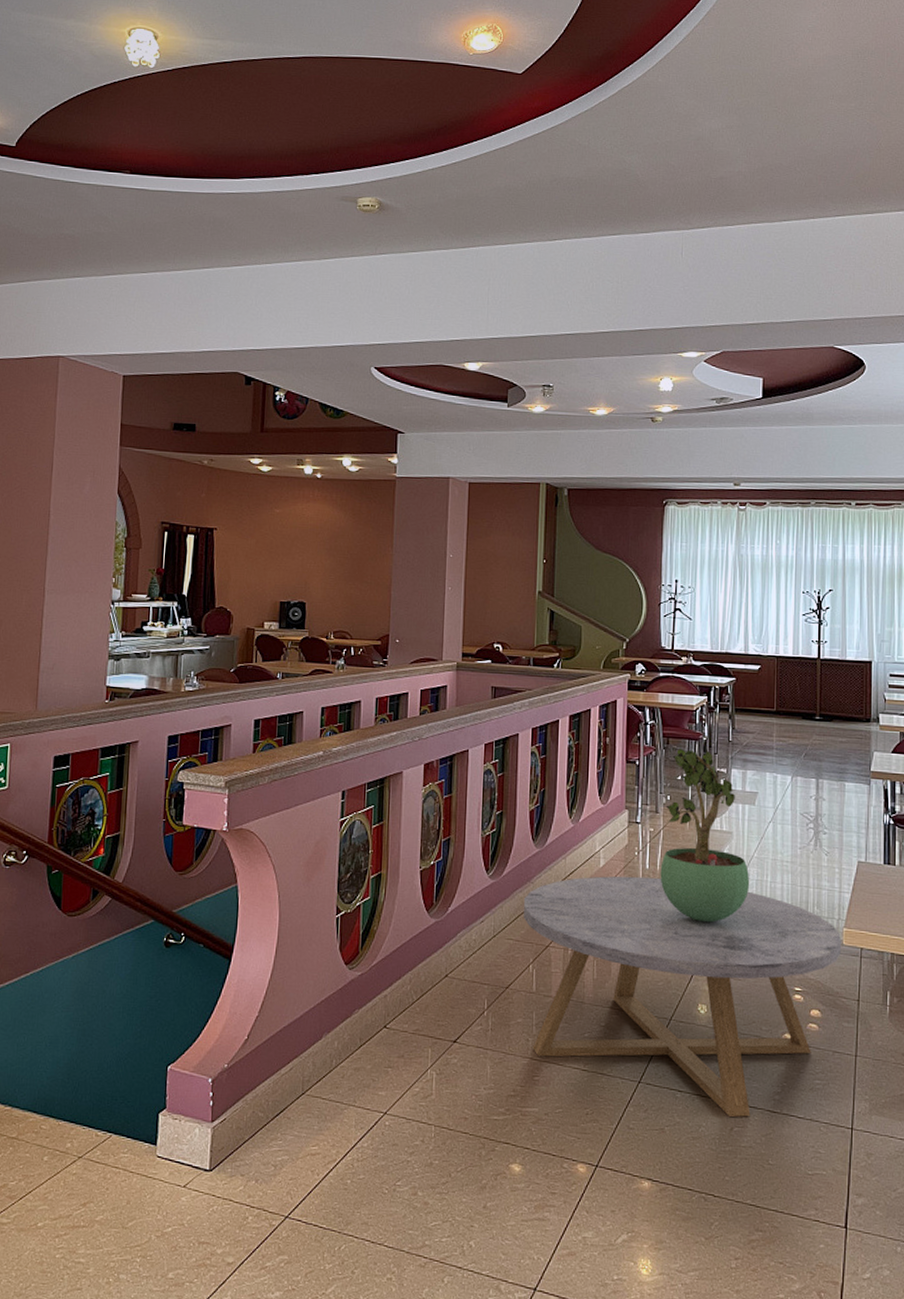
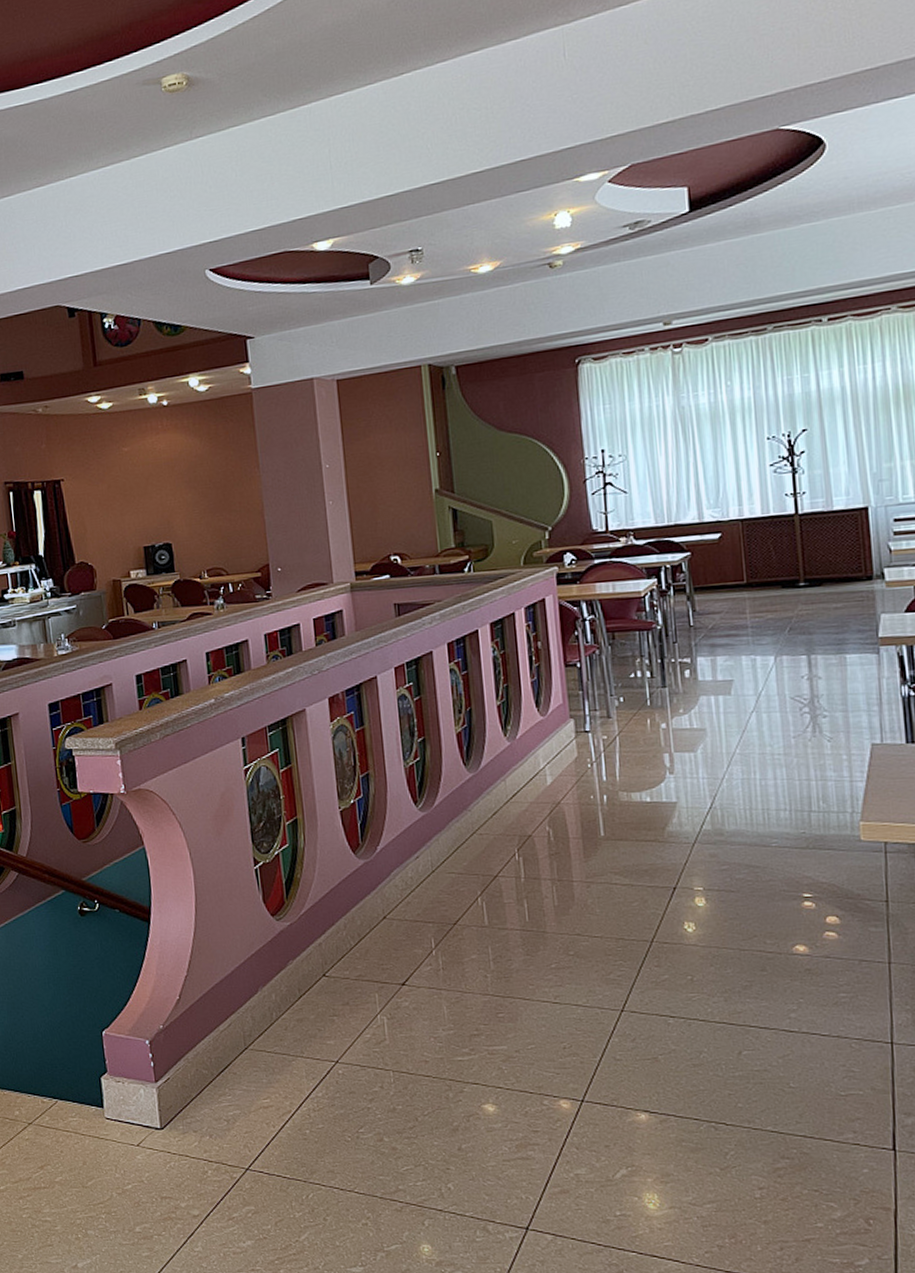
coffee table: present [524,876,841,1117] -> none [462,789,859,1040]
potted plant: present [660,749,750,923] -> none [619,640,734,833]

